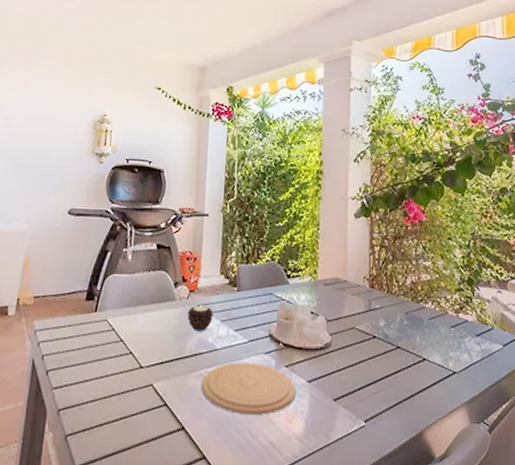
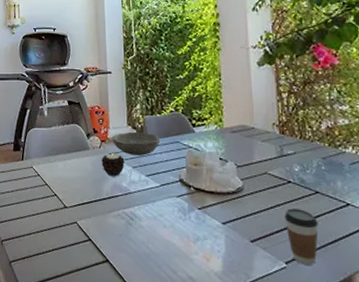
bowl: none [201,281,252,308] -> present [111,131,160,156]
plate: present [201,362,296,415] -> none [120,204,211,252]
coffee cup: none [367,364,397,422] -> present [284,208,319,265]

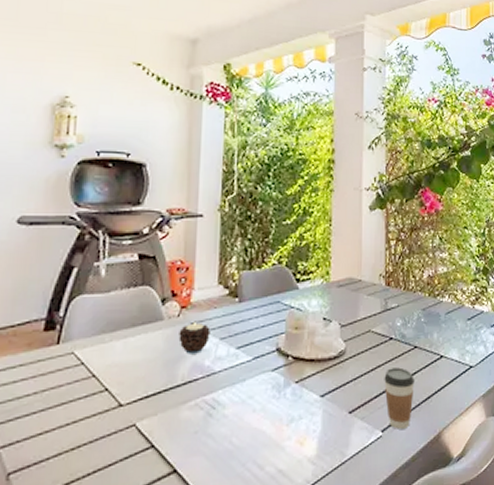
bowl: present [111,131,160,156] -> none [195,291,257,323]

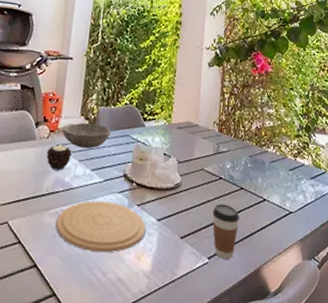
bowl: none [195,291,257,323] -> present [61,122,110,148]
plate: none [197,382,307,444] -> present [55,200,146,252]

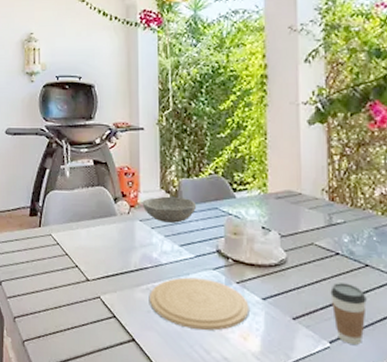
candle: present [46,145,72,171] -> none [130,220,156,247]

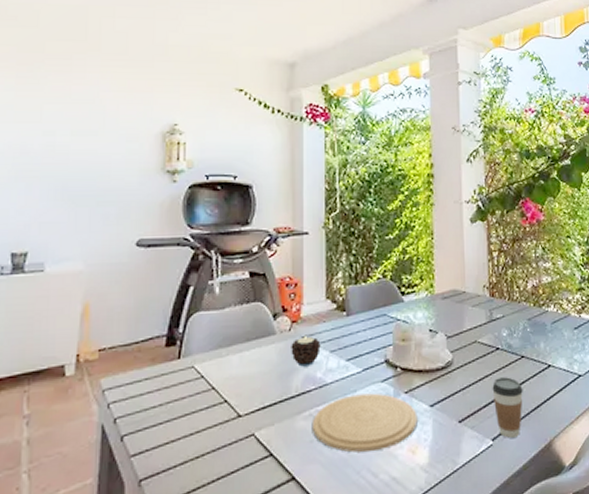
candle: none [130,220,156,247] -> present [291,336,321,367]
bowl: present [142,196,196,223] -> none [305,305,364,336]

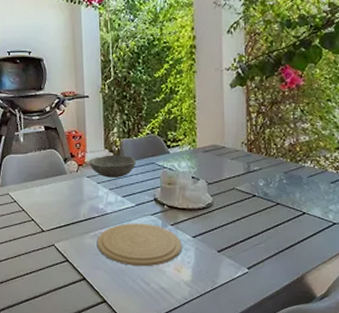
candle: present [291,336,321,367] -> none [78,177,102,199]
bowl: none [305,305,364,336] -> present [88,154,136,178]
coffee cup: present [492,377,523,438] -> none [248,220,278,269]

